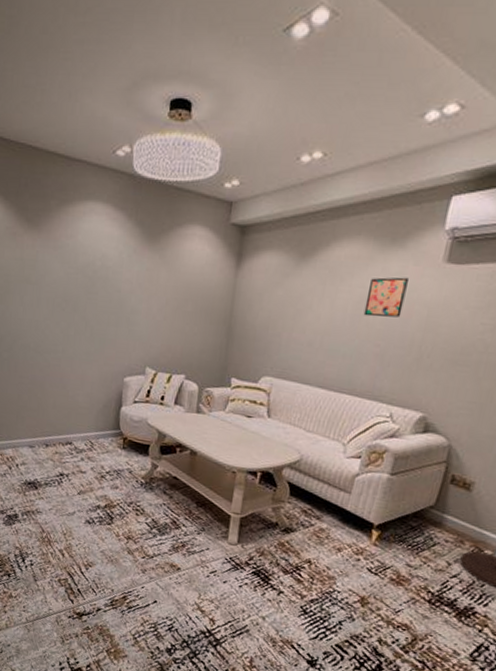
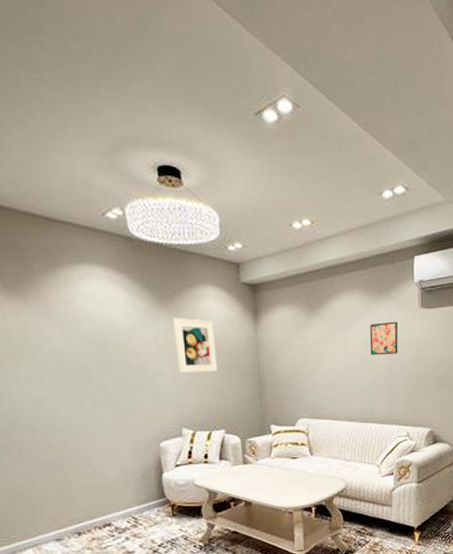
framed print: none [153,257,195,316] -> present [173,318,218,373]

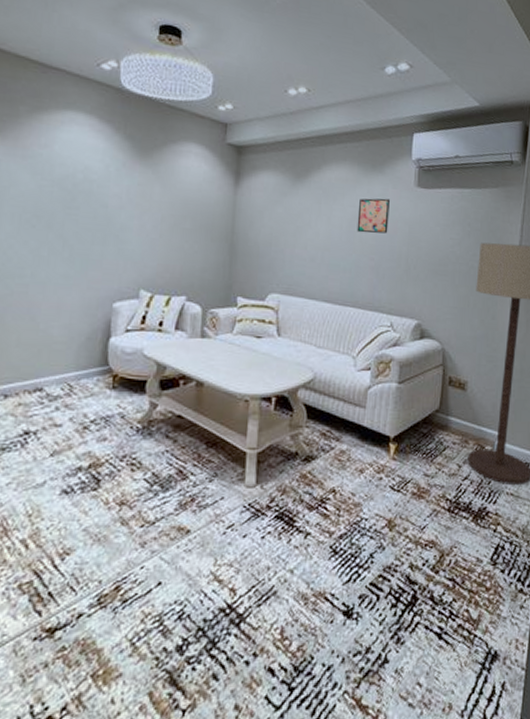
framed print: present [173,318,218,373] -> none [147,172,192,233]

